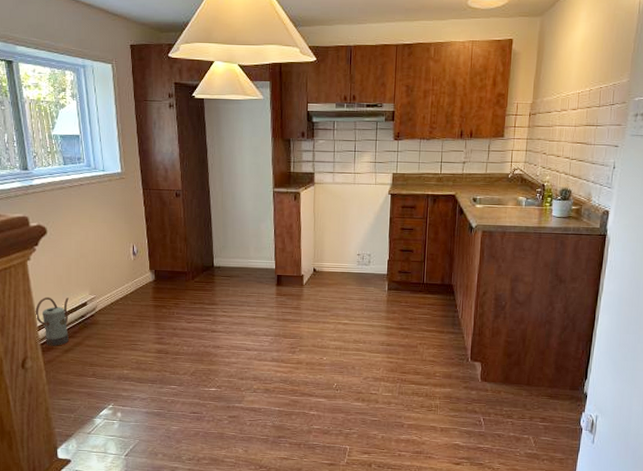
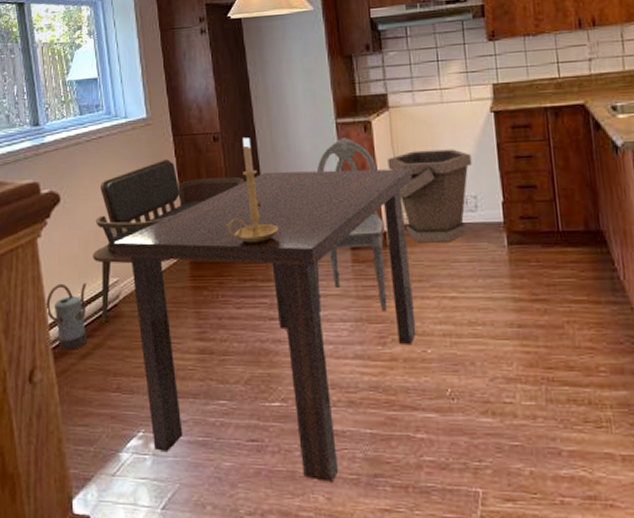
bench: none [74,207,199,328] -> present [93,159,244,323]
dining table: none [91,224,326,440] -> present [113,168,417,482]
candle holder: none [182,196,224,277] -> present [226,138,279,243]
dining chair: none [247,203,302,330] -> present [313,138,388,312]
bucket: none [309,218,371,286] -> present [387,149,472,243]

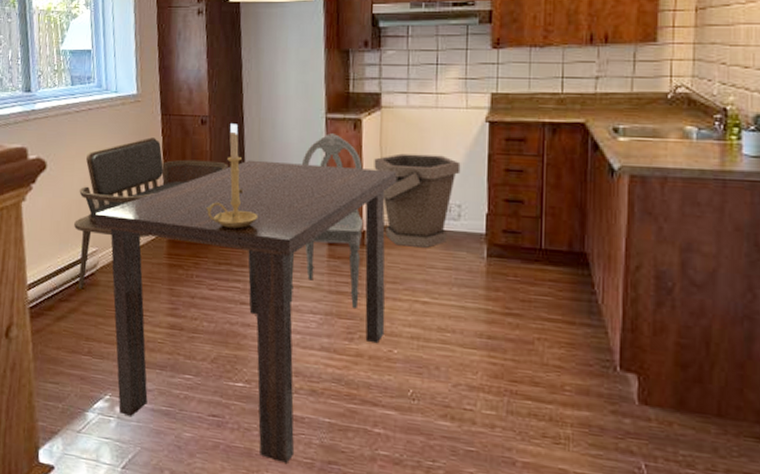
watering can: present [46,283,86,350] -> none [26,247,66,312]

